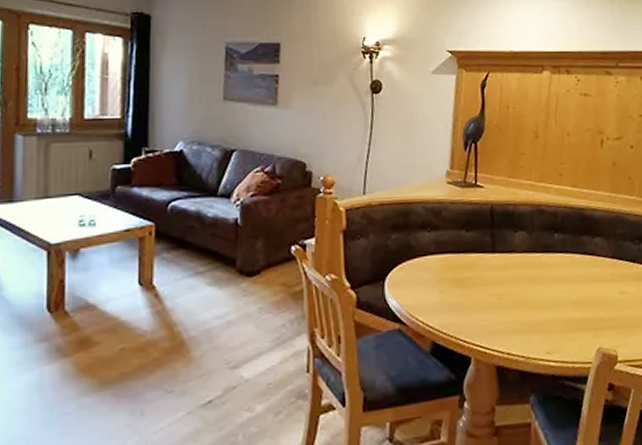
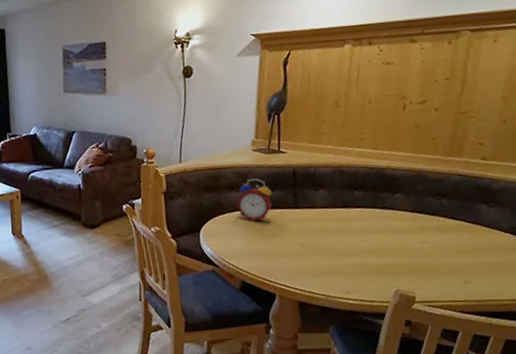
alarm clock: none [428,216,469,268] -> present [236,178,273,222]

